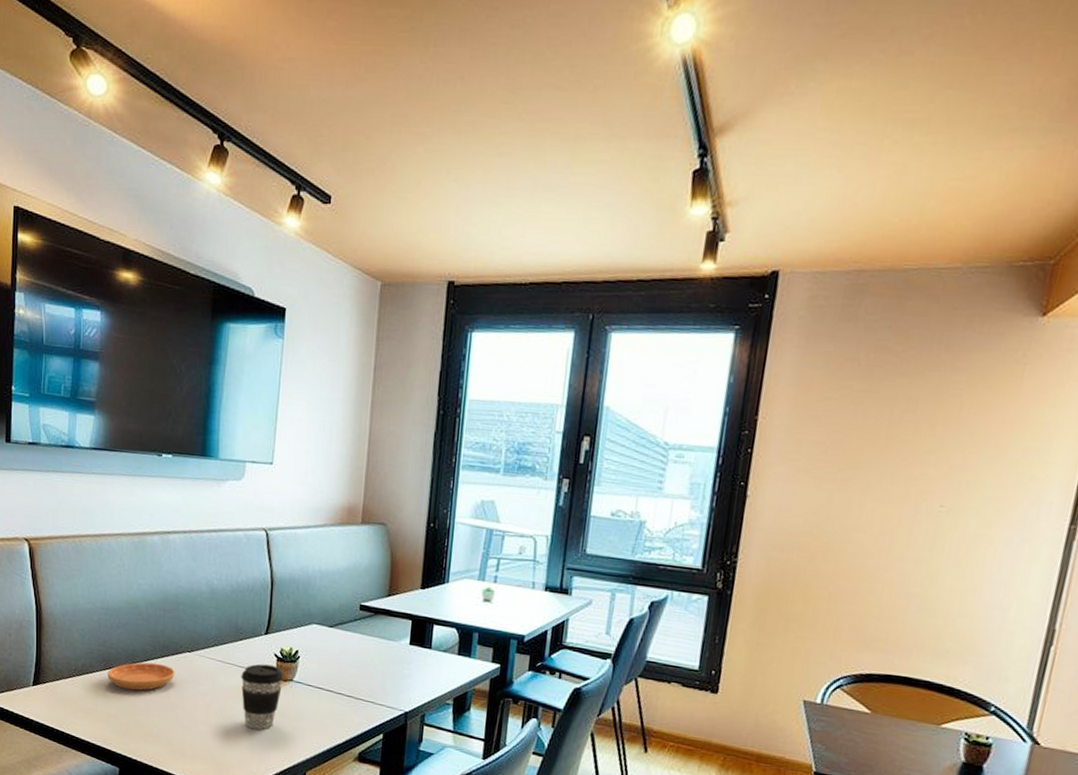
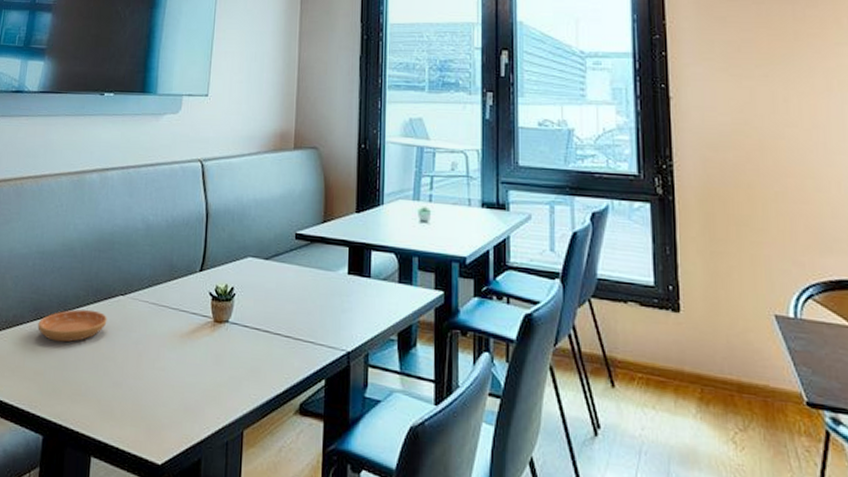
coffee cup: present [241,663,284,730] -> none [174,304,219,382]

